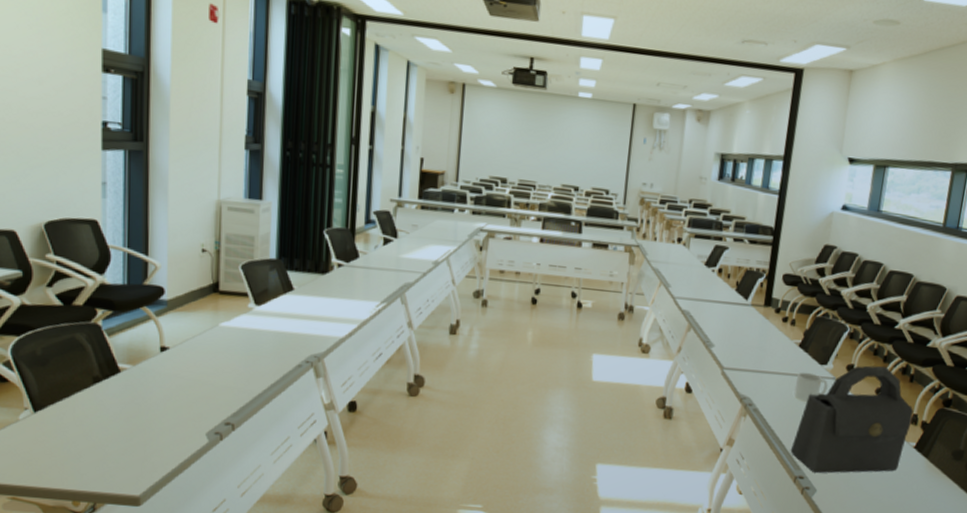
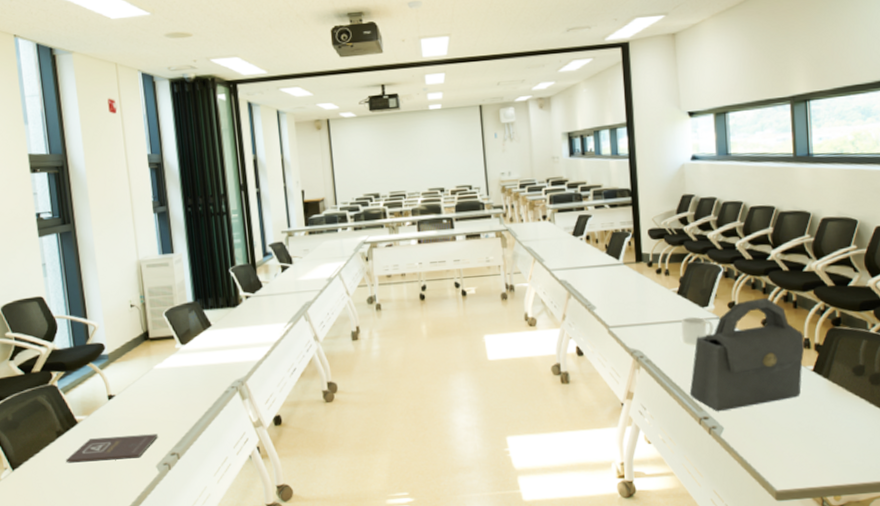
book: none [99,391,214,422] -> present [65,434,159,463]

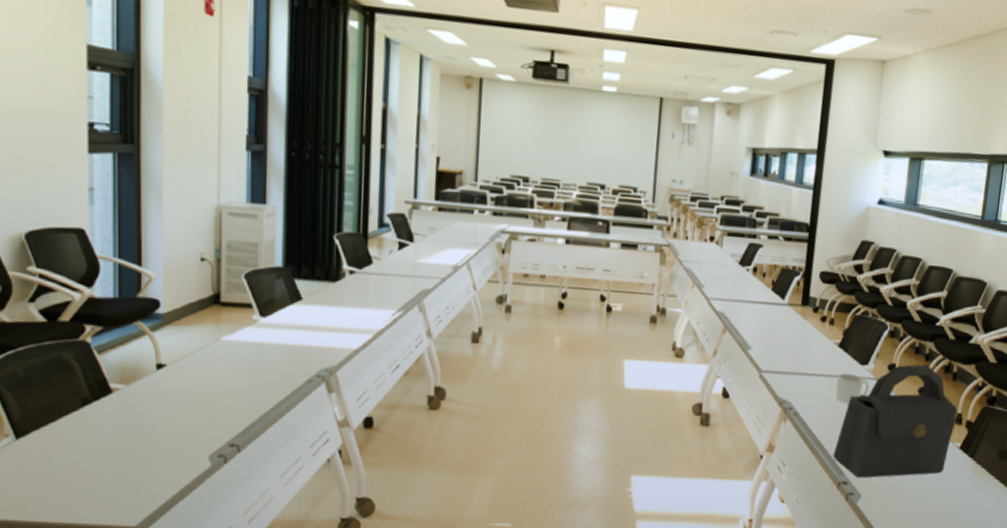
book: present [65,434,159,463] -> none [89,413,217,445]

